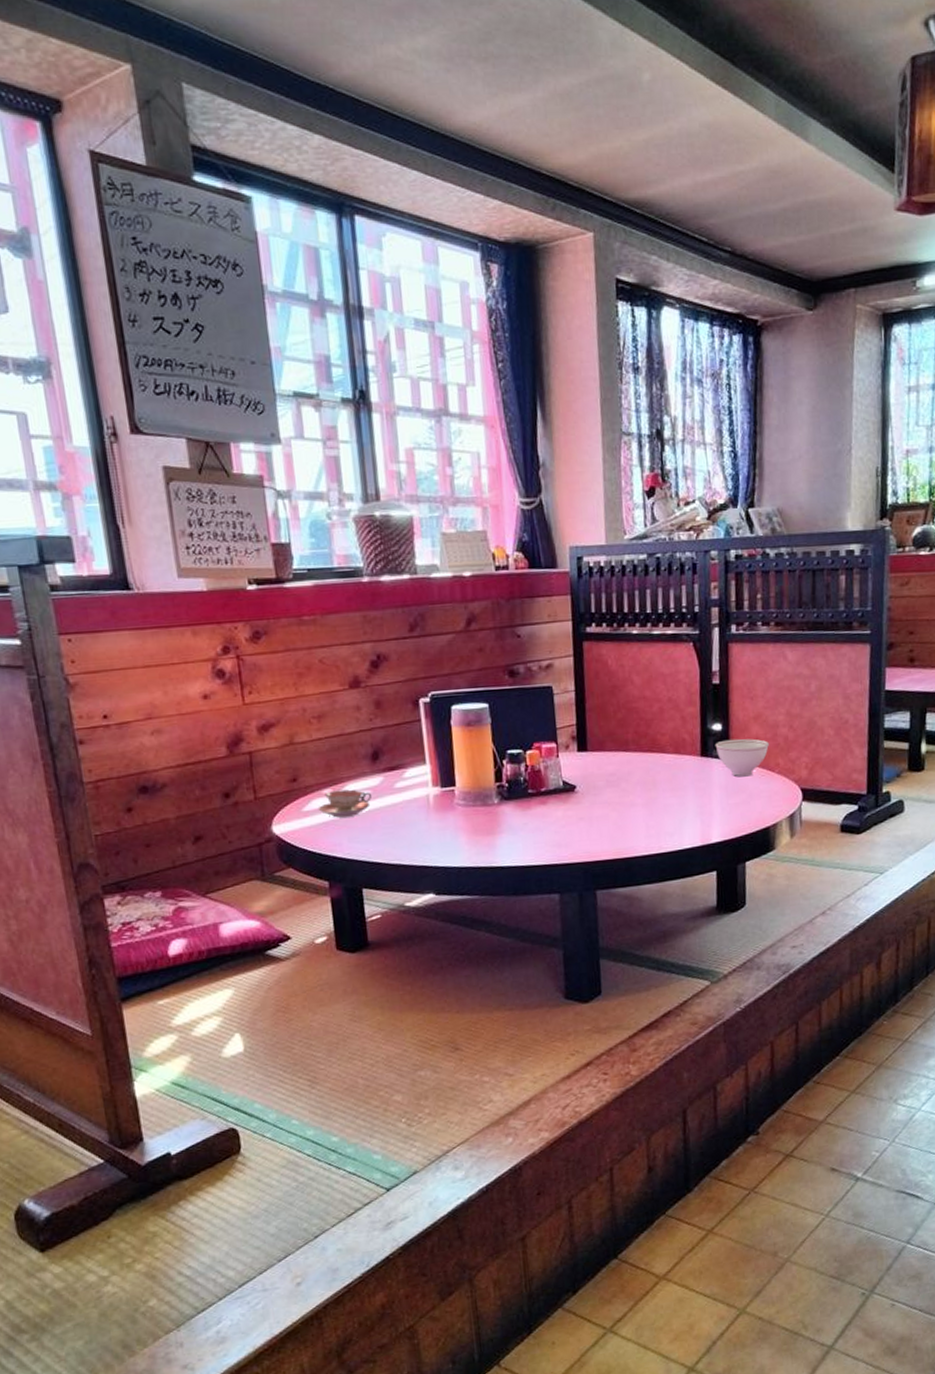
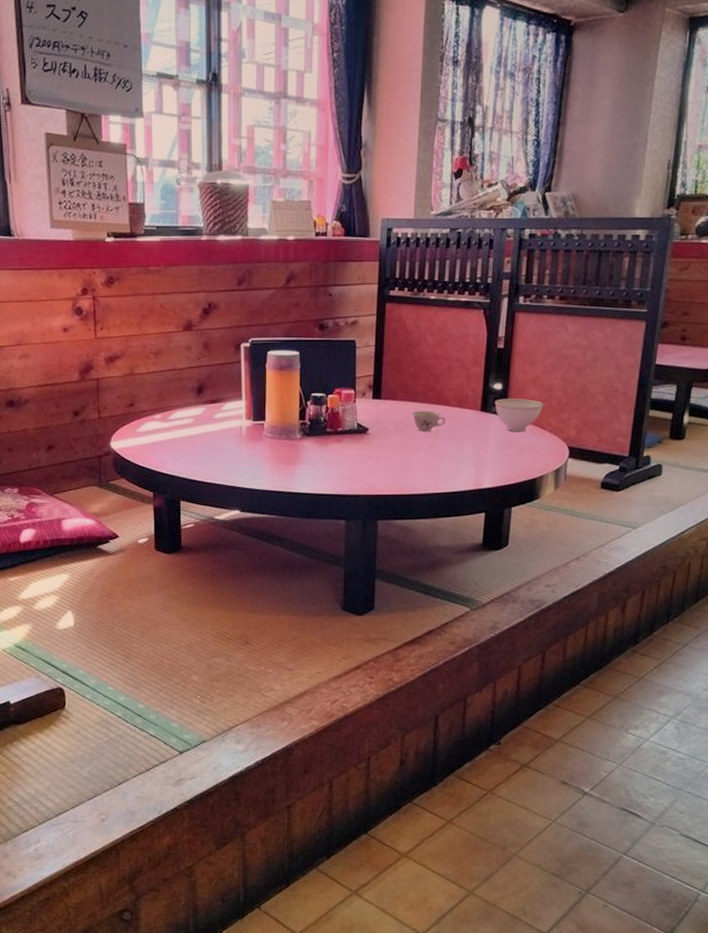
teacup: present [318,789,371,818] -> none [149,416,194,440]
teacup: none [624,760,663,784] -> present [412,410,446,431]

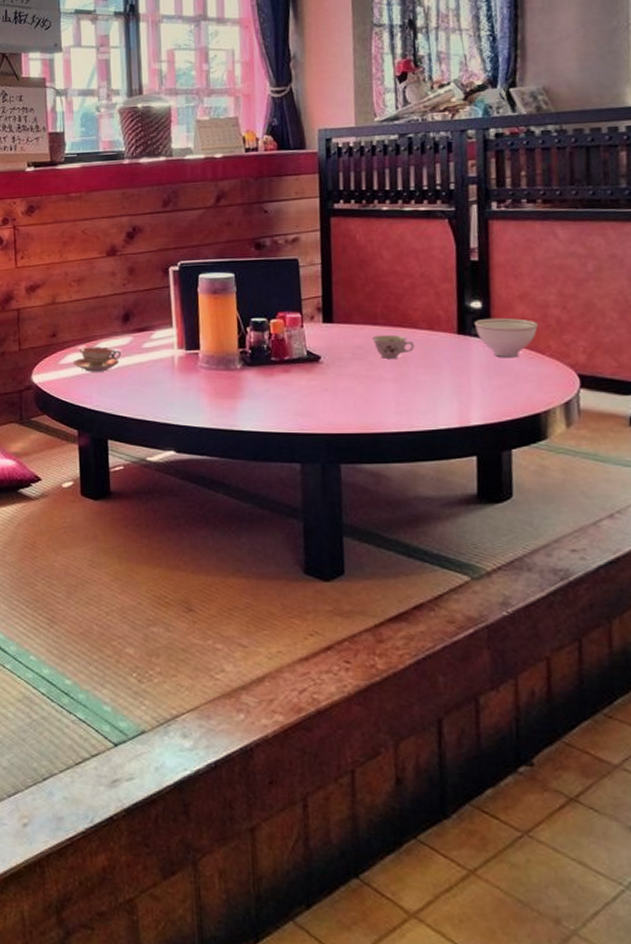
teacup: none [149,416,194,440] -> present [72,347,121,372]

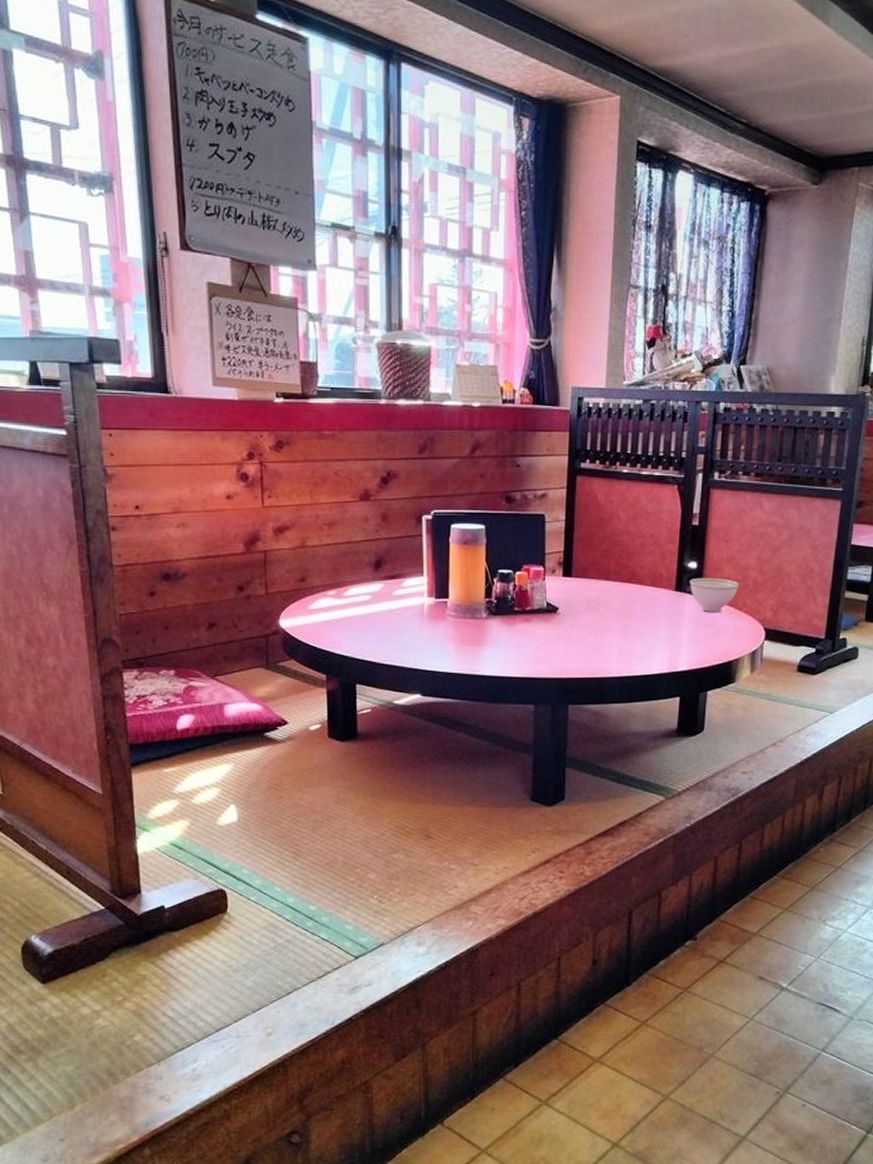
teacup: present [72,347,121,372] -> none [322,593,371,618]
teacup: present [372,334,415,359] -> none [604,589,640,611]

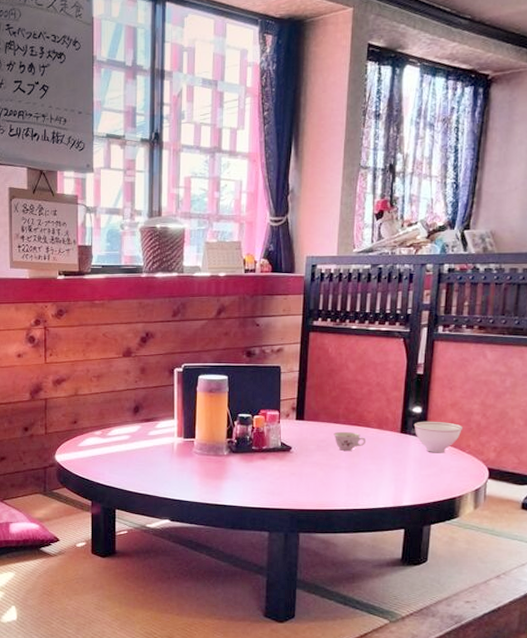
teacup: none [604,589,640,611] -> present [333,431,367,451]

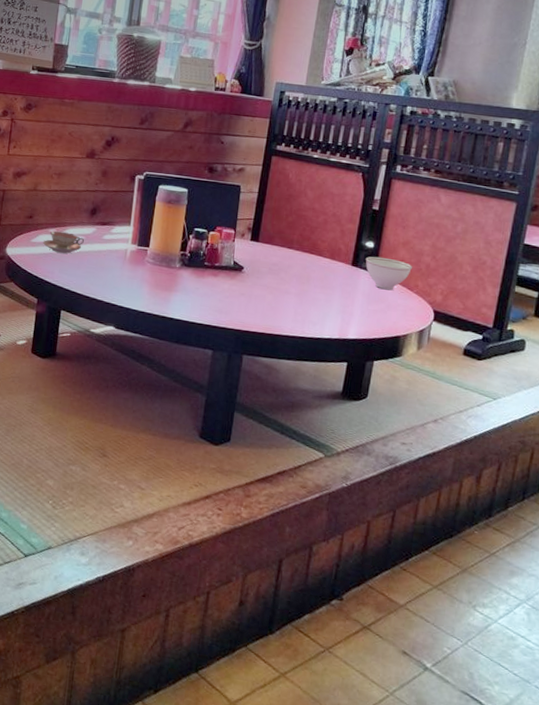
teacup: none [90,433,130,454] -> present [42,231,84,254]
teacup: present [333,431,367,451] -> none [286,257,318,278]

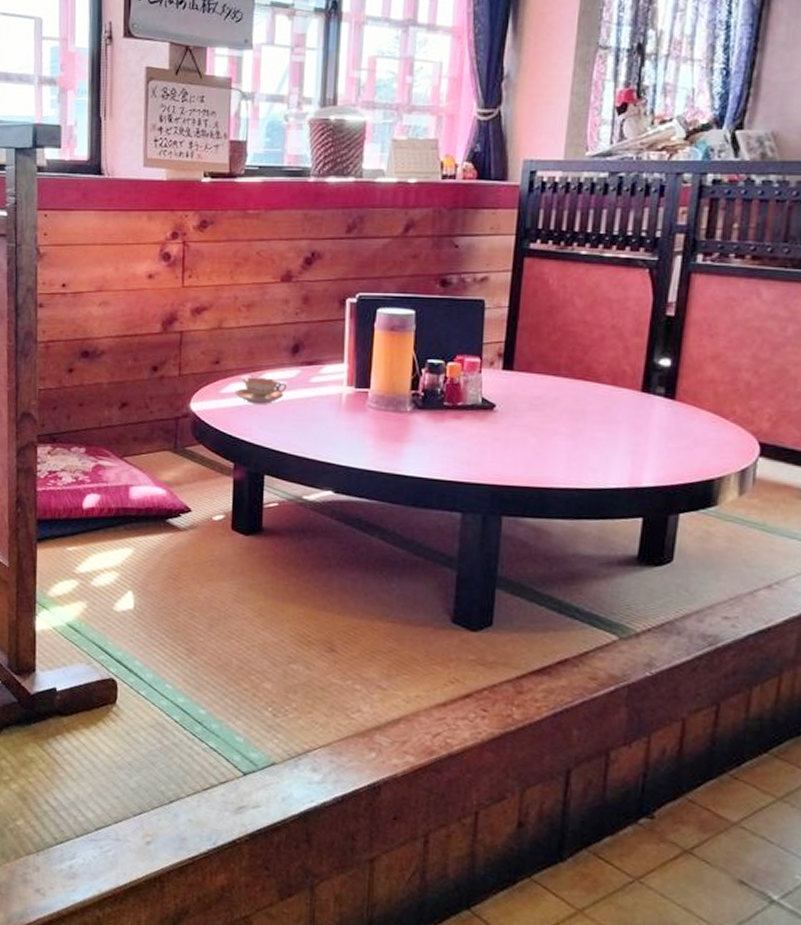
bowl: present [365,256,413,290] -> none [659,377,727,421]

